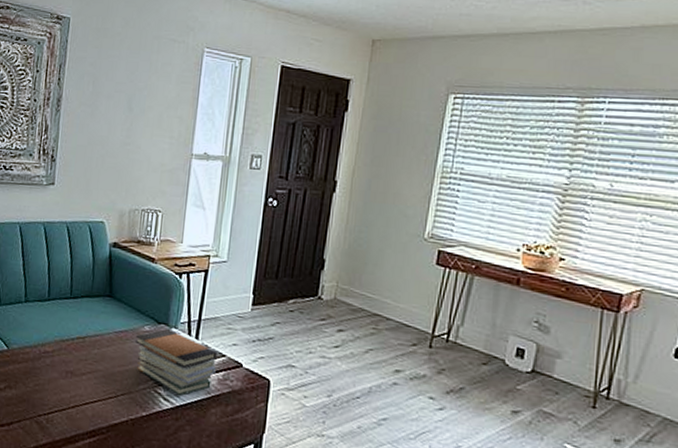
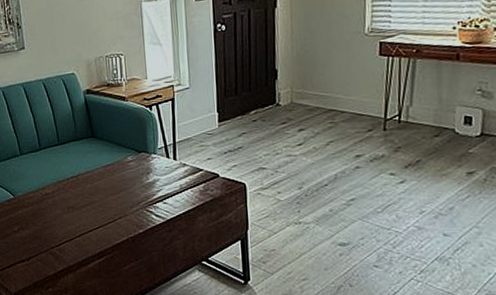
book stack: present [134,328,217,395] -> none [121,155,196,210]

